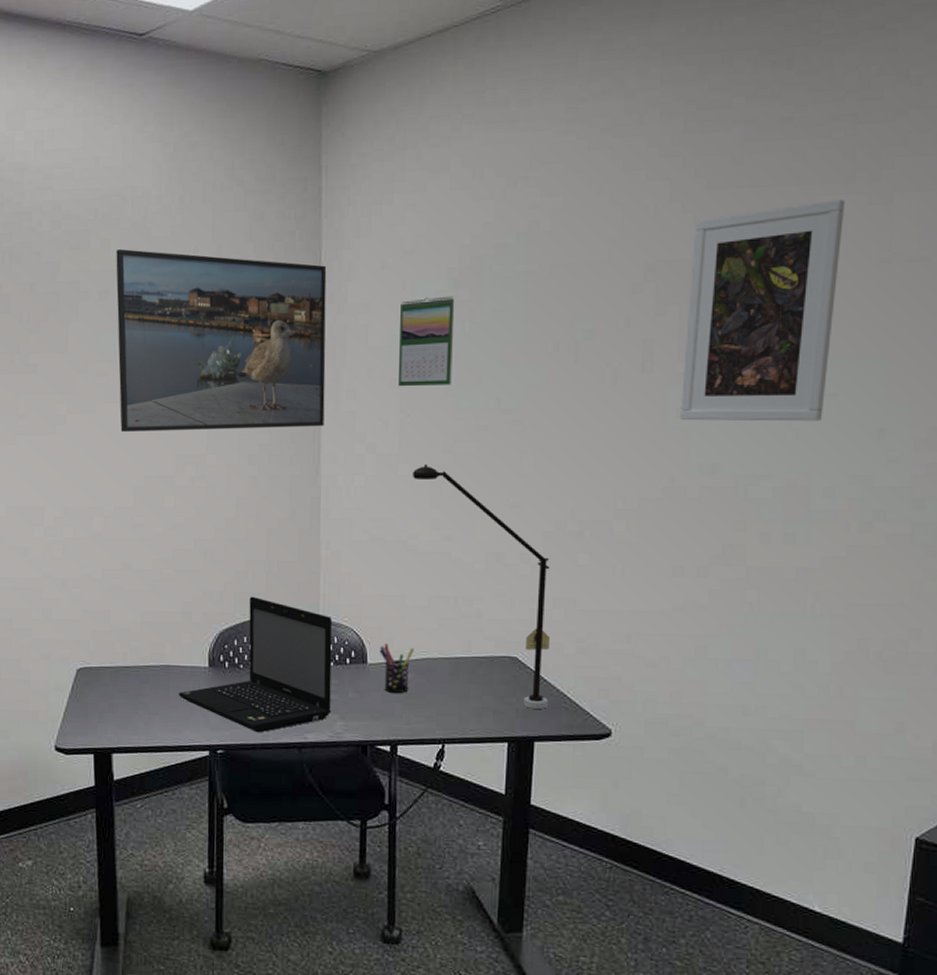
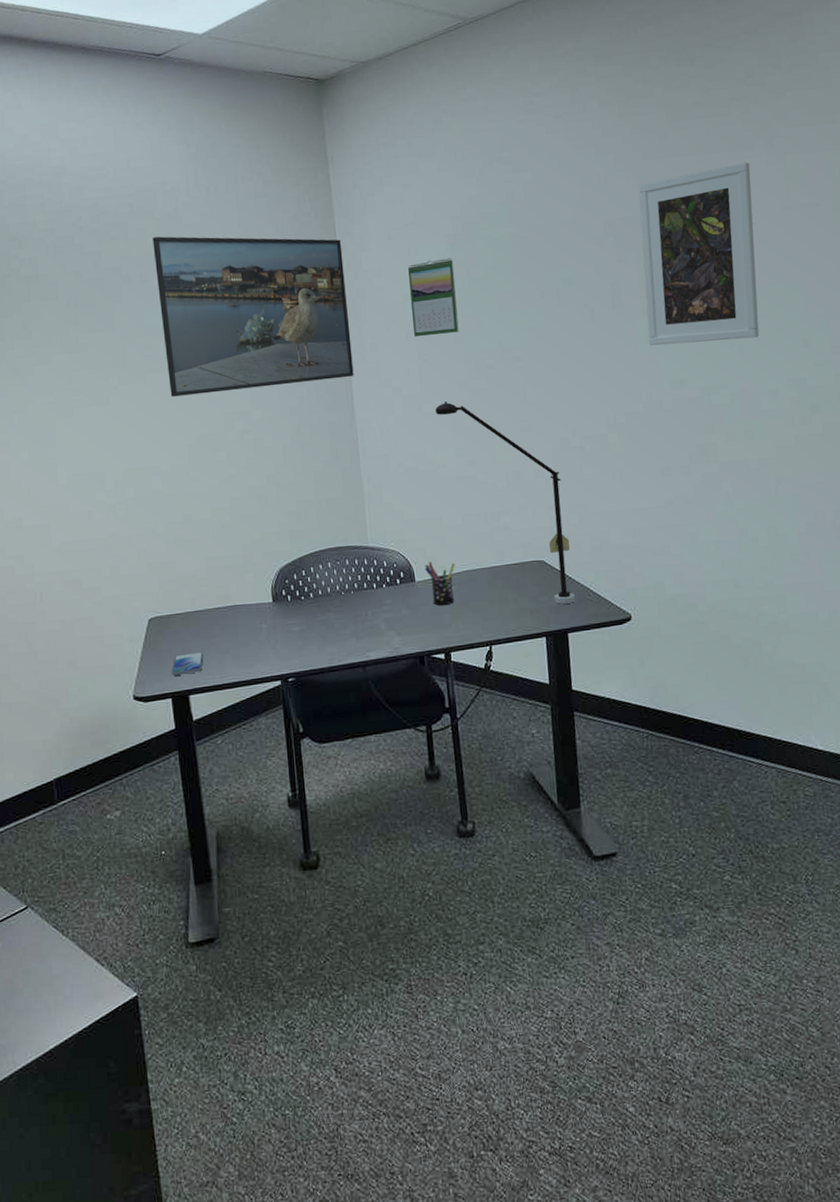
smartphone: none [95,710,131,732] -> present [171,652,204,676]
laptop: present [178,596,333,733] -> none [247,532,389,658]

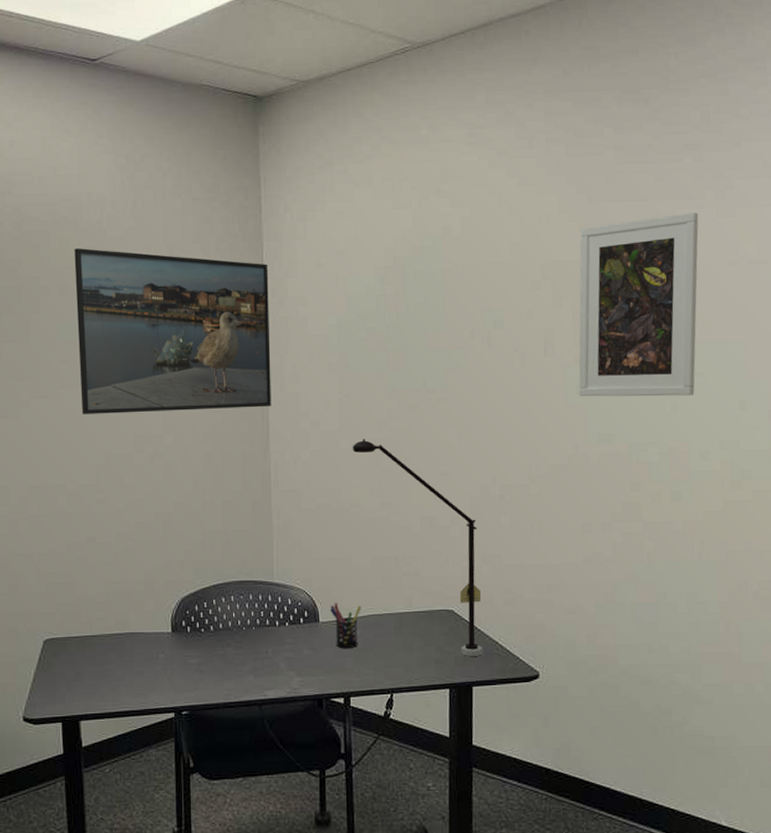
smartphone: present [171,652,204,676] -> none [63,678,98,700]
calendar: present [408,258,459,337] -> none [335,291,383,371]

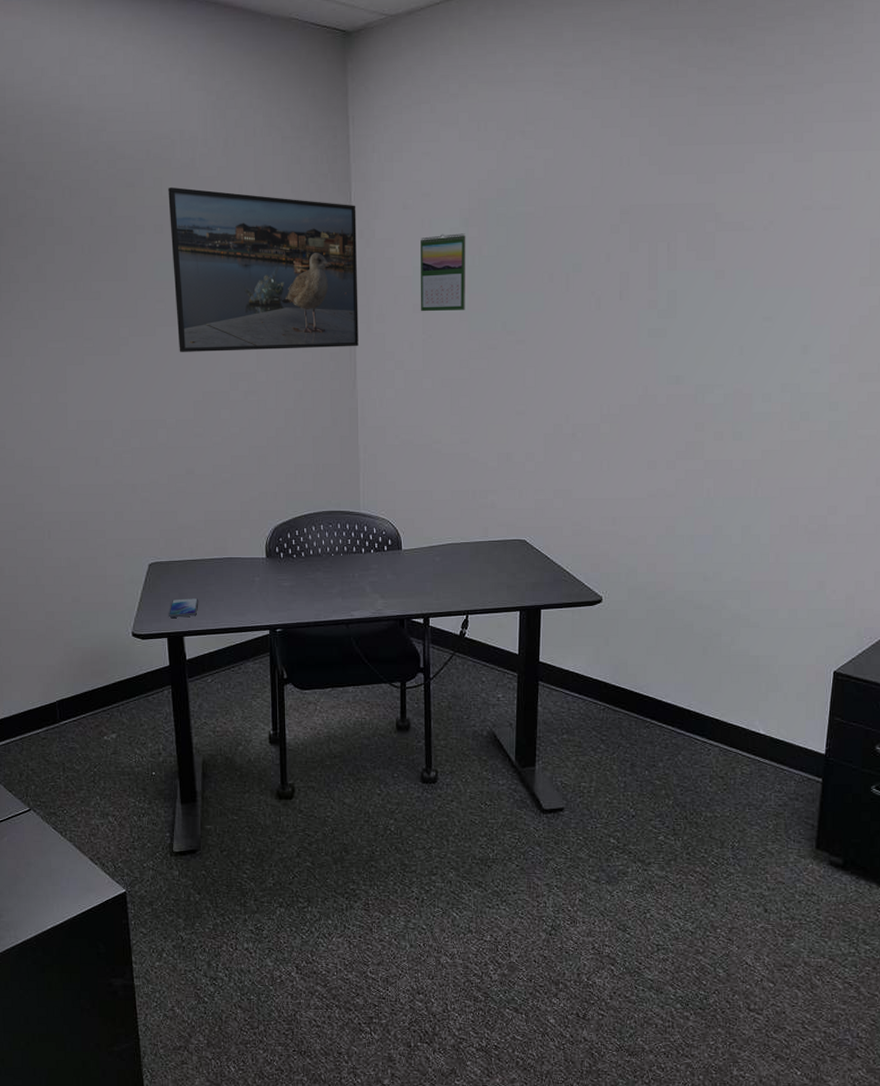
smartphone: none [63,678,98,700] -> present [168,598,199,618]
pen holder: present [330,603,361,648] -> none [412,532,441,573]
calendar: none [335,291,383,371] -> present [421,233,466,312]
desk lamp: present [352,439,482,656] -> none [434,378,552,582]
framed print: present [578,213,699,397] -> none [651,157,776,340]

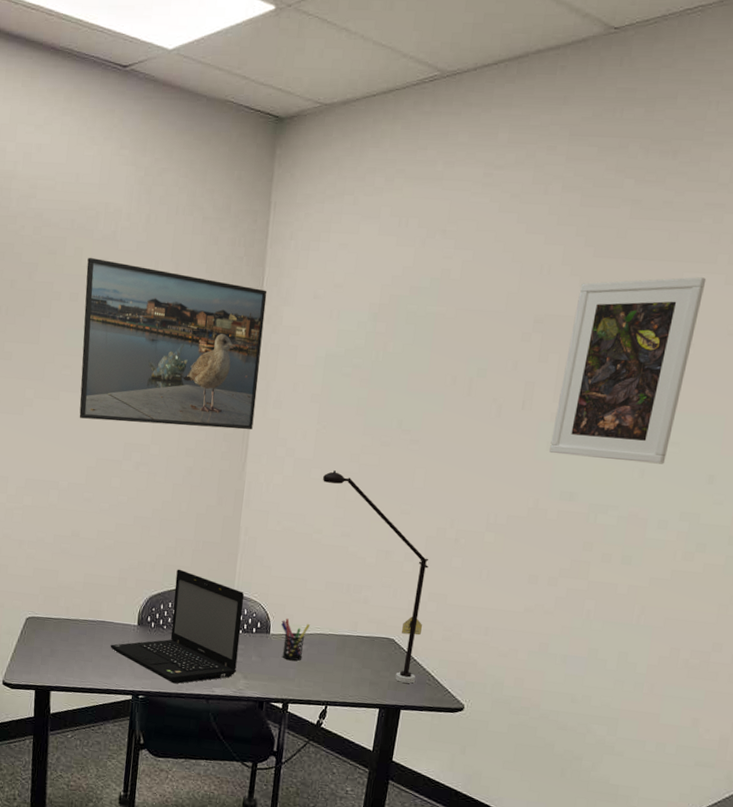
smartphone: present [168,598,199,618] -> none [38,654,69,673]
laptop: none [240,495,373,613] -> present [110,569,244,684]
pen holder: none [412,532,441,573] -> present [281,618,310,661]
calendar: present [421,233,466,312] -> none [318,326,373,404]
desk lamp: none [434,378,552,582] -> present [322,470,429,684]
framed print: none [651,157,776,340] -> present [549,277,707,464]

